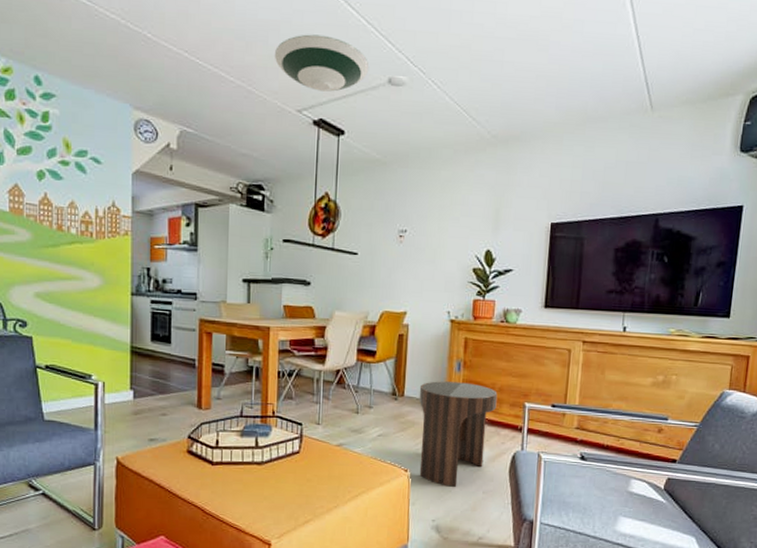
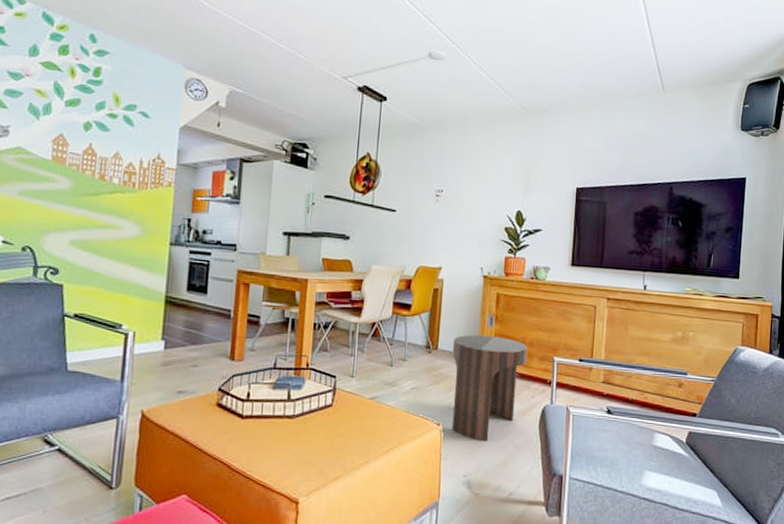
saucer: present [275,34,370,92] -> none [324,10,412,62]

